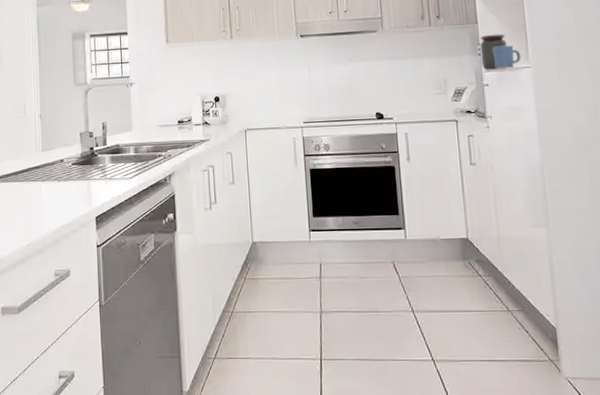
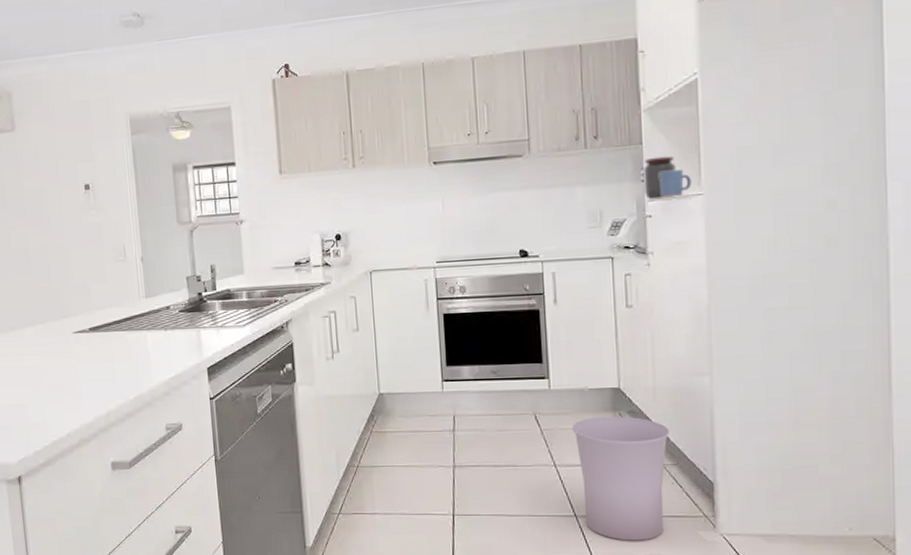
waste bin: none [426,264,514,385] -> present [571,416,670,541]

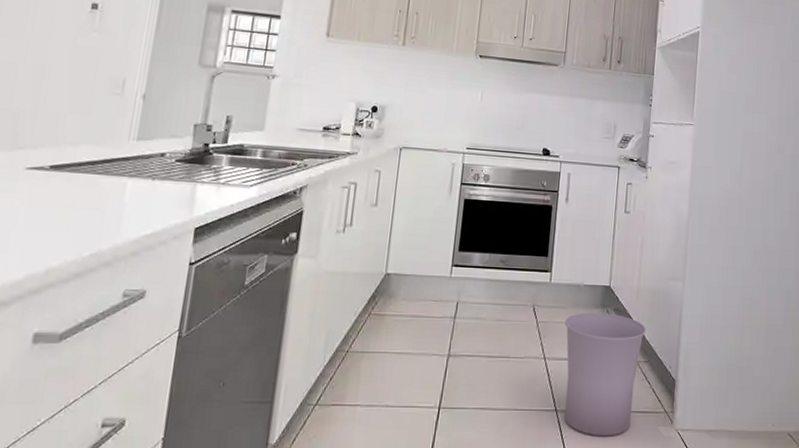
jar: present [644,155,676,200] -> none [651,87,677,124]
mug: present [659,169,692,198] -> none [662,100,687,124]

